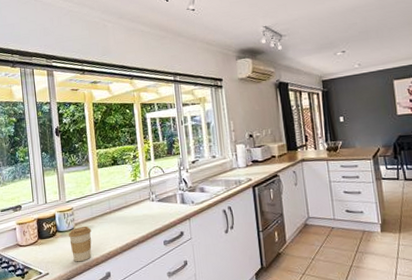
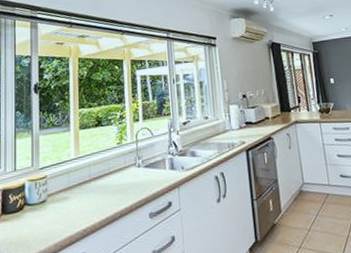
coffee cup: present [68,226,92,262] -> none [38,197,66,242]

